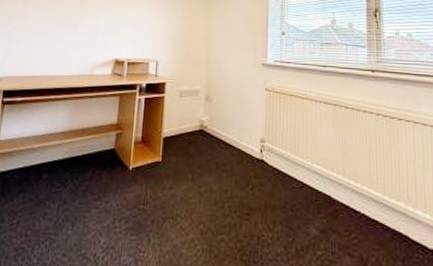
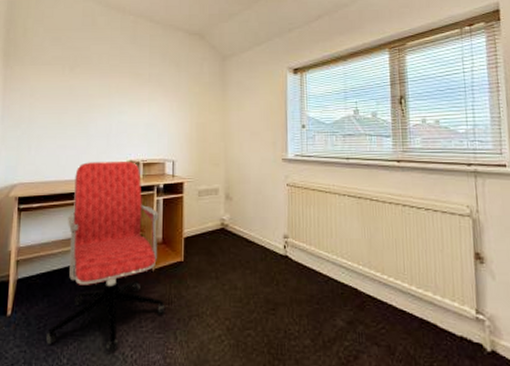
office chair: none [17,58,140,254] -> present [45,160,164,353]

